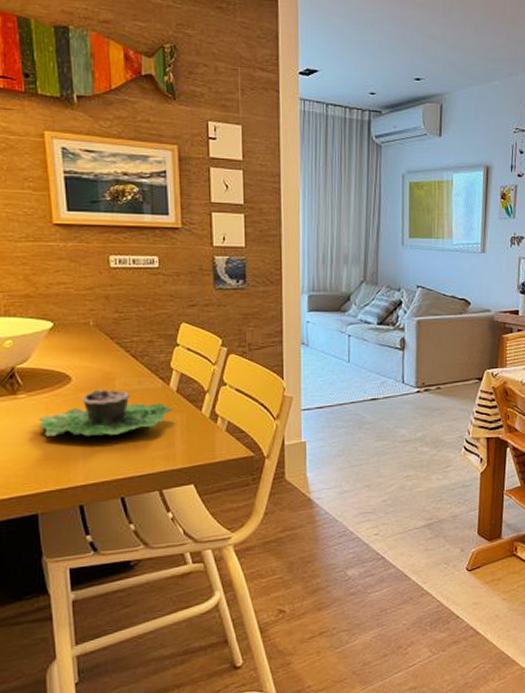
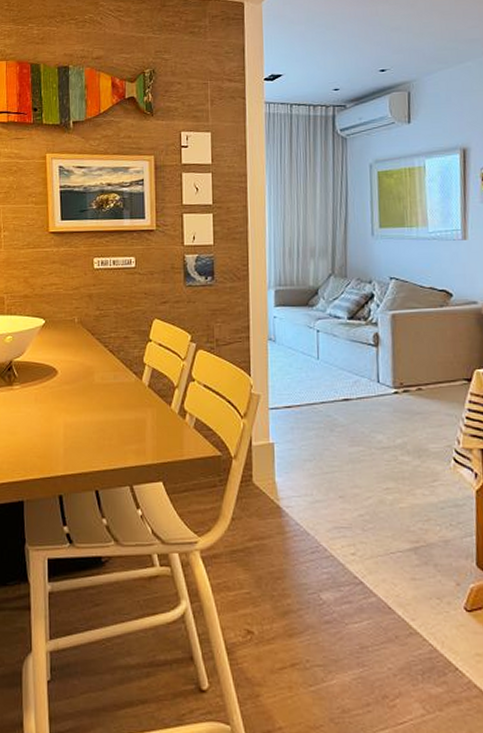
succulent planter: present [38,389,174,437] -> none [28,382,145,429]

